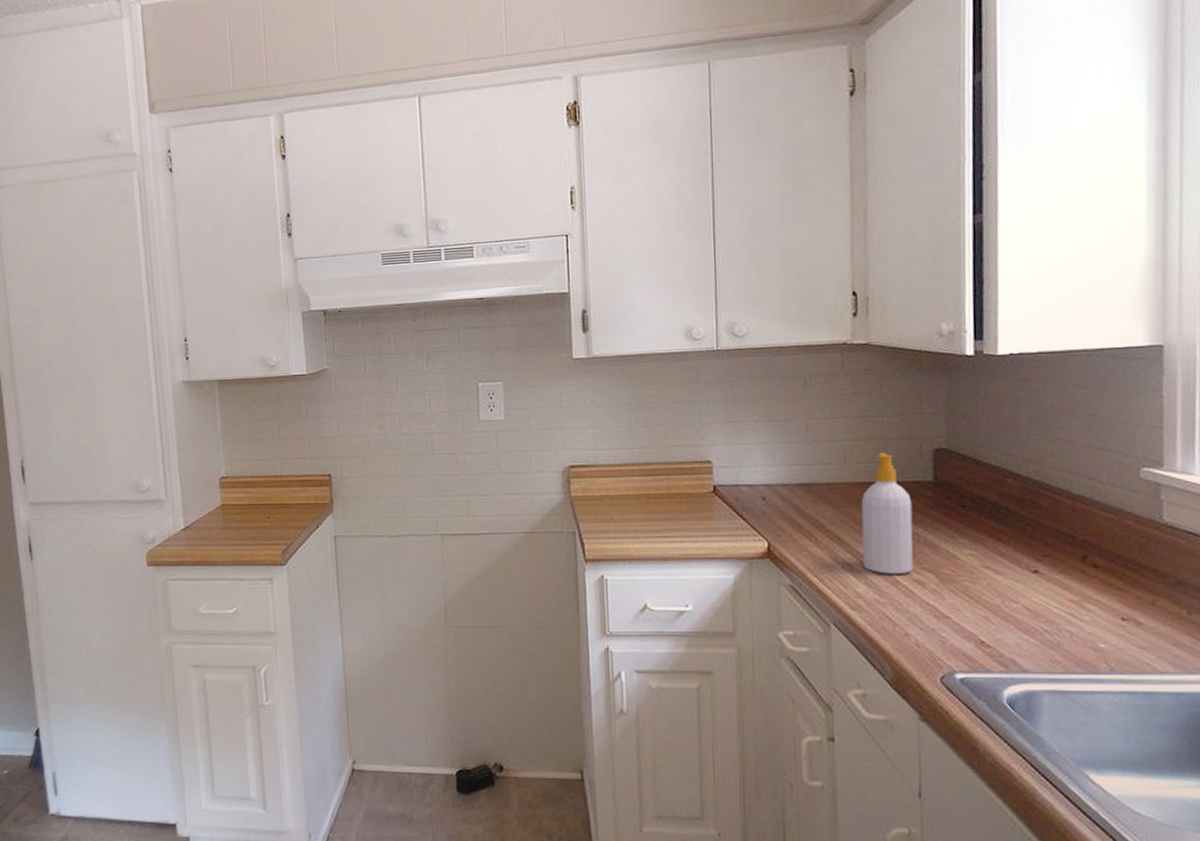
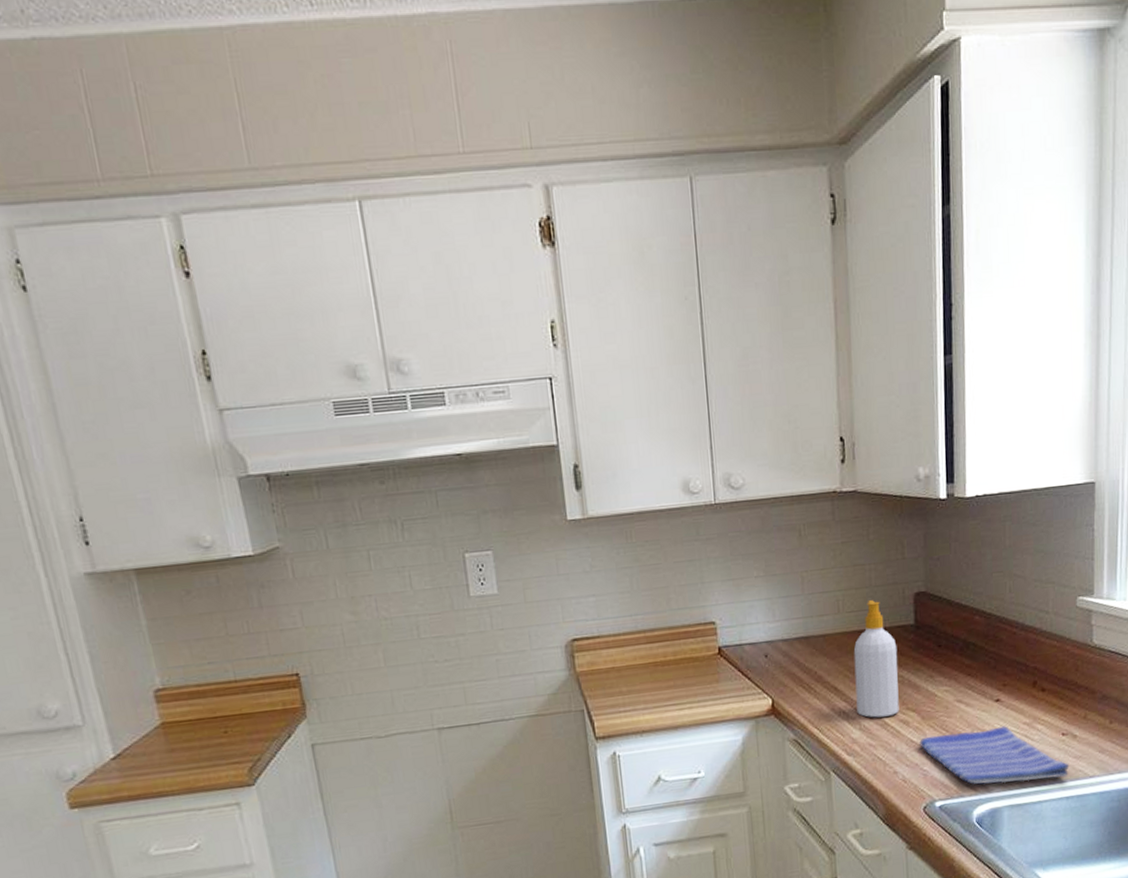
dish towel: none [937,601,1132,669] -> present [919,726,1070,785]

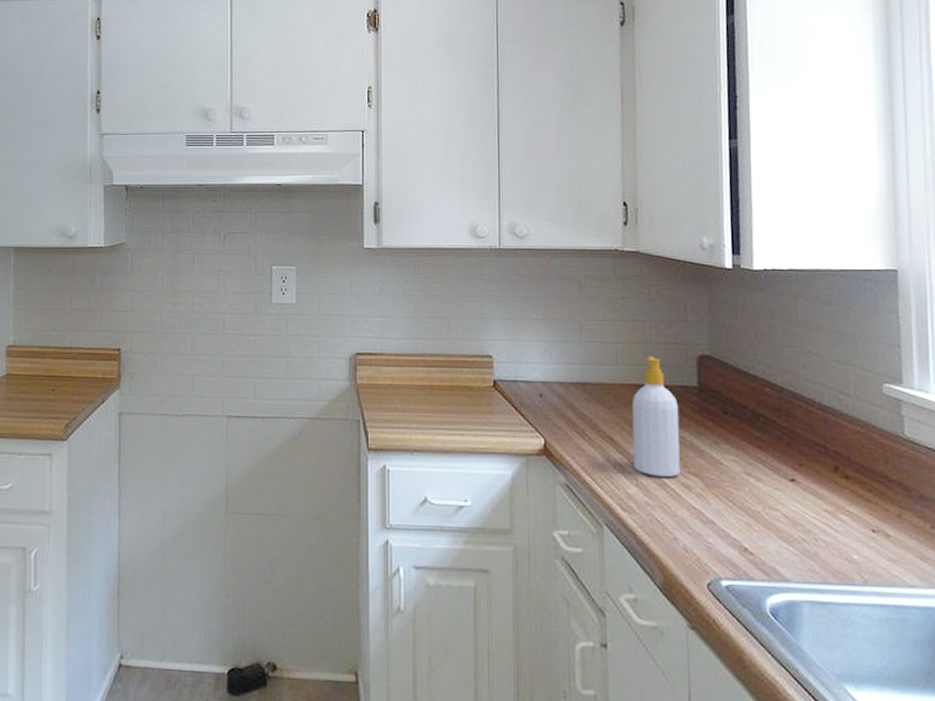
dish towel: present [919,726,1070,785] -> none [703,506,883,581]

